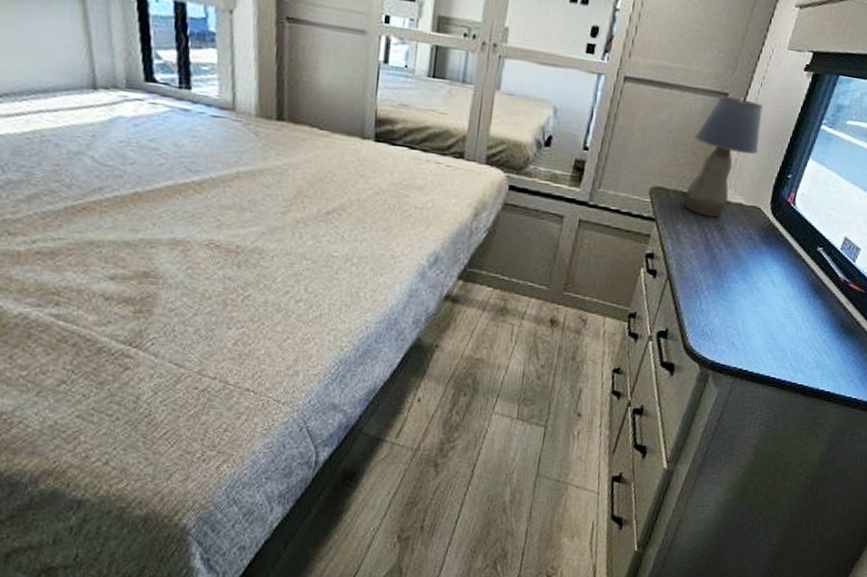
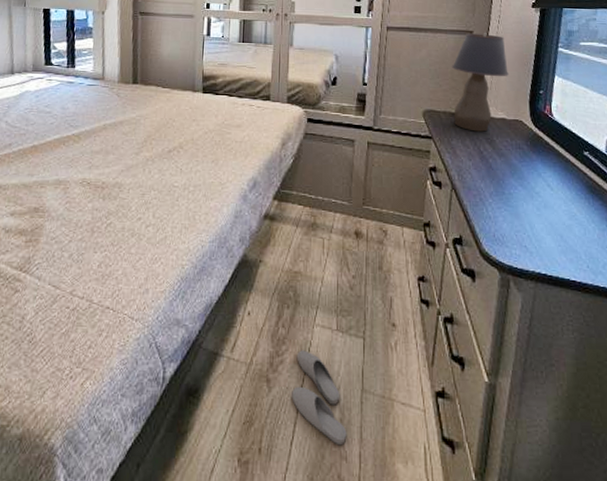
slippers: none [460,437,516,524] -> present [292,350,347,446]

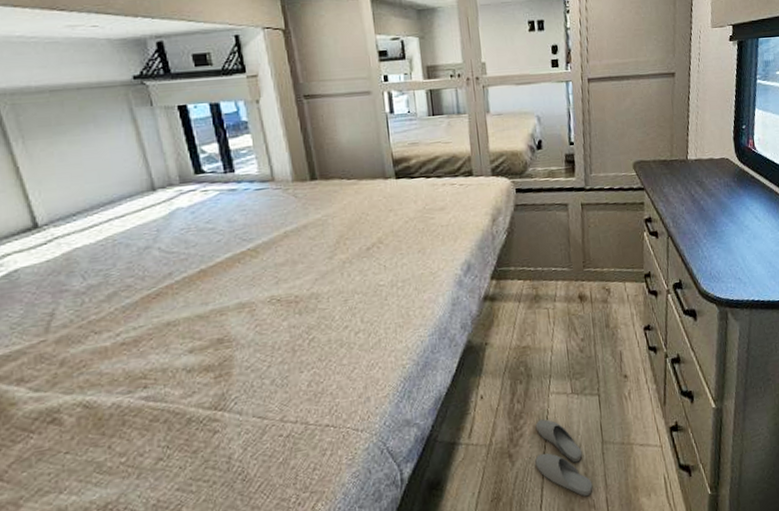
table lamp: present [452,33,509,132] -> none [657,73,712,176]

